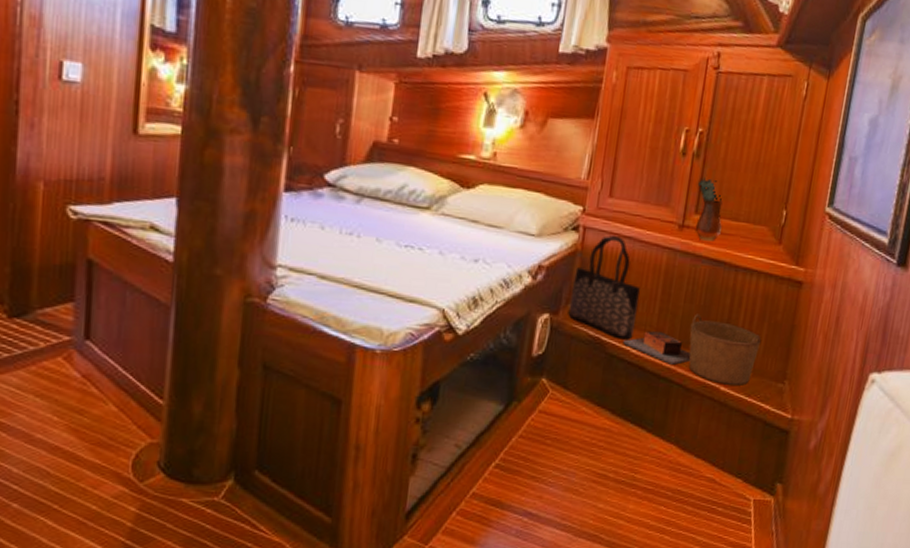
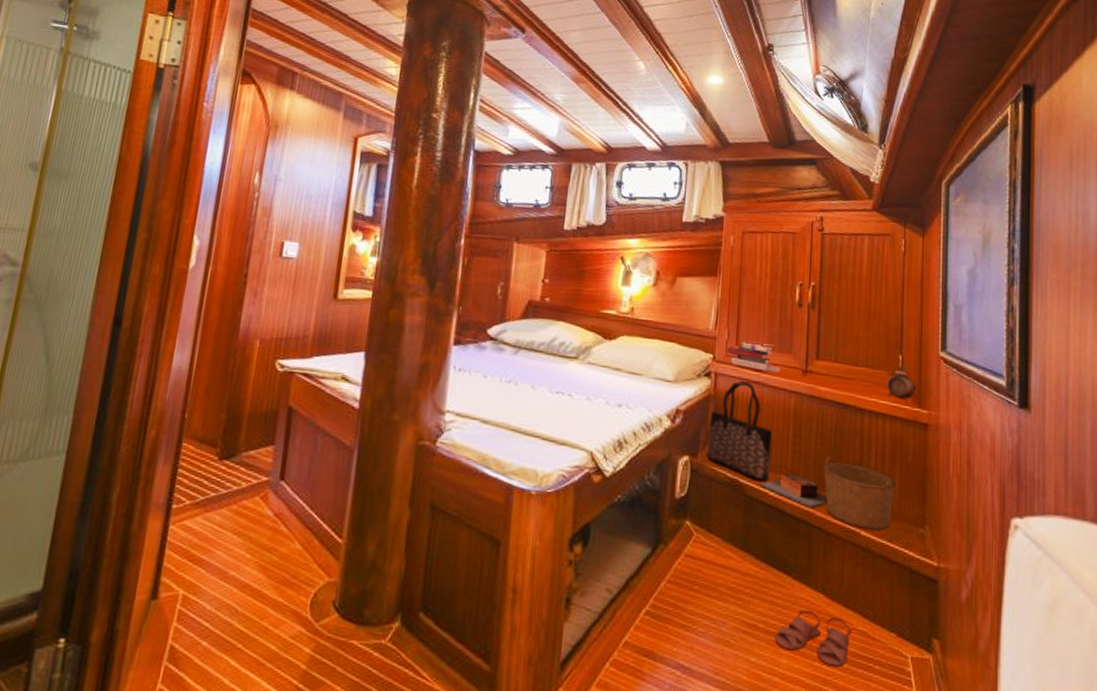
books: none [598,193,656,228] -> present [727,341,781,374]
sandal: none [624,460,700,510] -> present [775,609,852,667]
vase: present [696,178,723,243] -> none [817,326,843,387]
alarm clock: none [765,220,795,258] -> present [886,364,915,401]

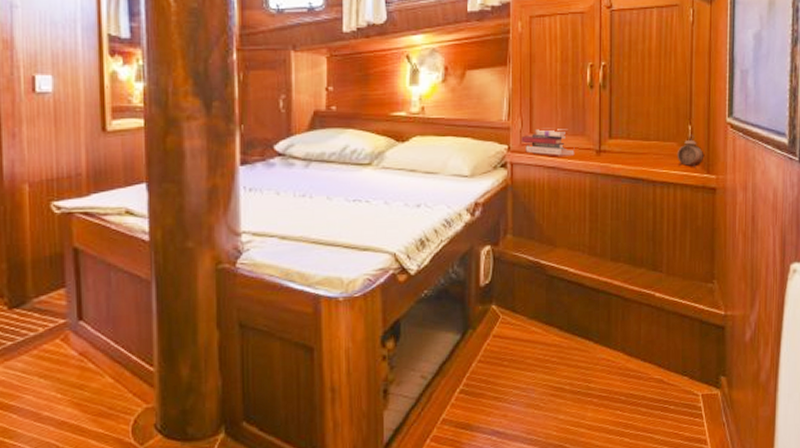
tote bag: present [706,381,772,483] -> none [507,168,569,261]
wooden box: present [761,473,828,508] -> none [561,249,625,278]
sandal: present [775,609,852,667] -> none [580,368,650,412]
basket: present [824,456,896,530] -> none [620,229,687,291]

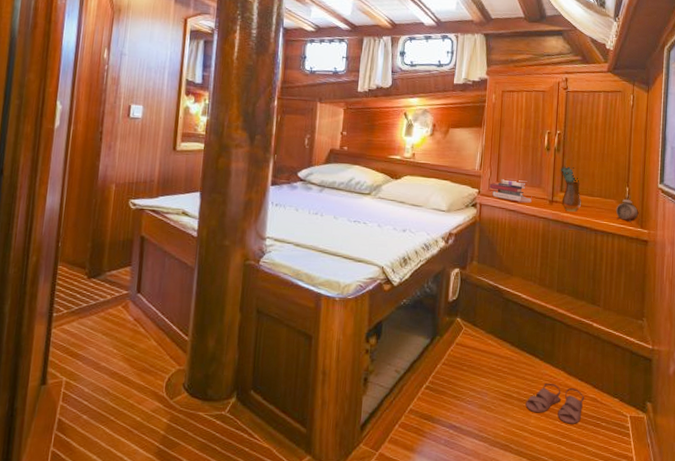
sandal: none [580,368,650,412] -> present [525,383,585,424]
vase: none [609,105,635,163] -> present [561,166,581,213]

